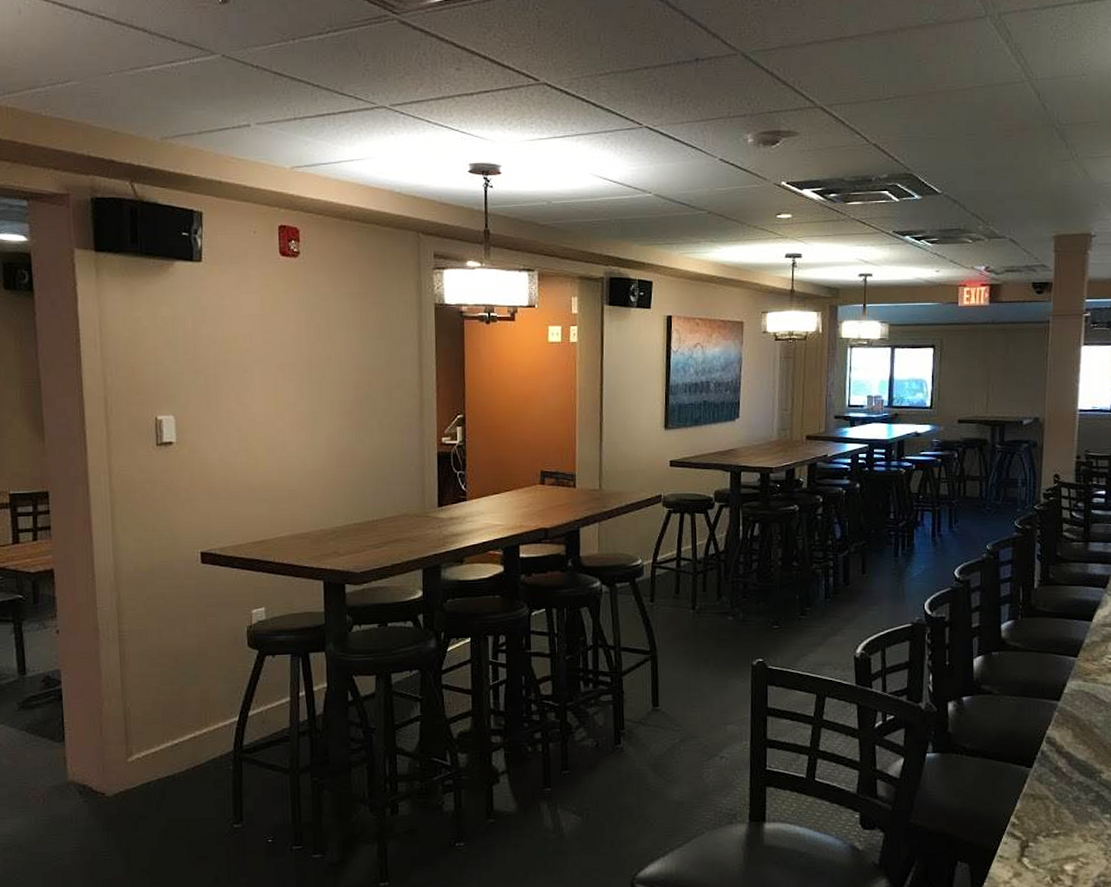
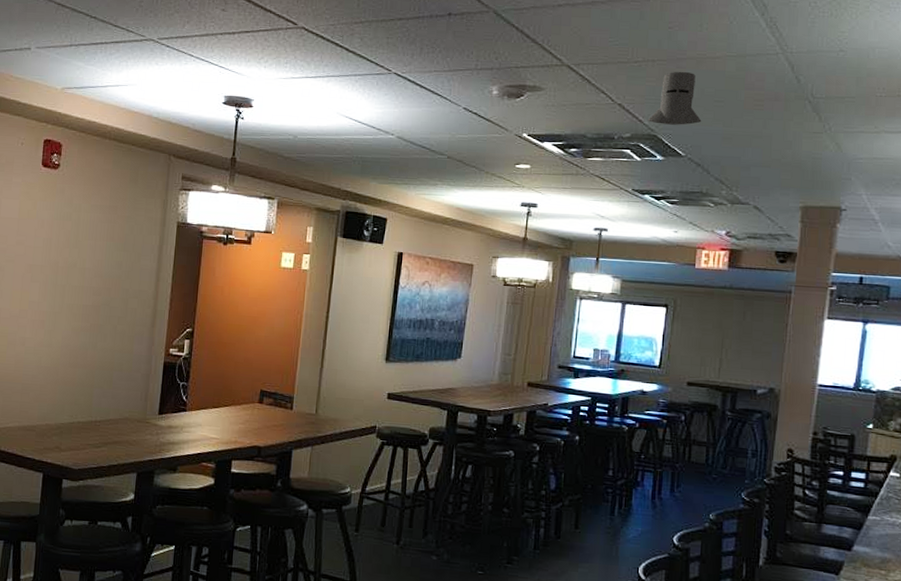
knight helmet: none [903,105,955,162] -> present [647,71,702,125]

